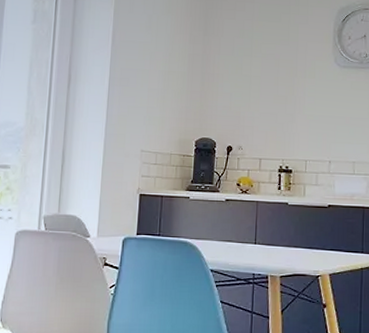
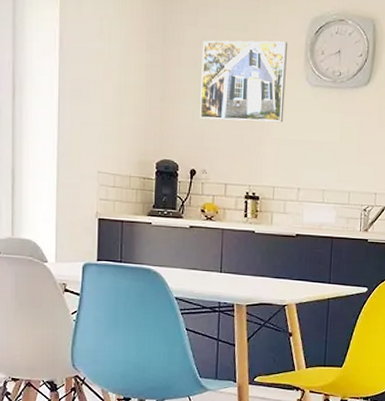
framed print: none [237,29,317,101] -> present [200,40,287,123]

